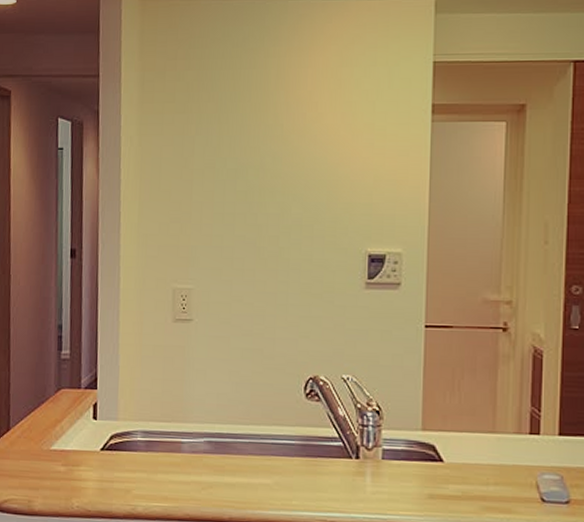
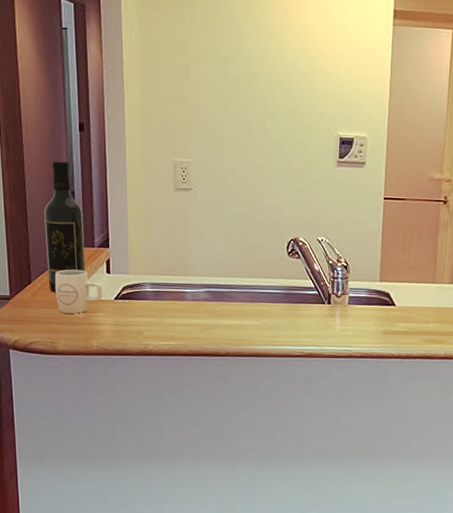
wine bottle: none [27,291,70,442] -> present [43,161,85,293]
mug: none [35,414,88,467] -> present [55,269,103,314]

